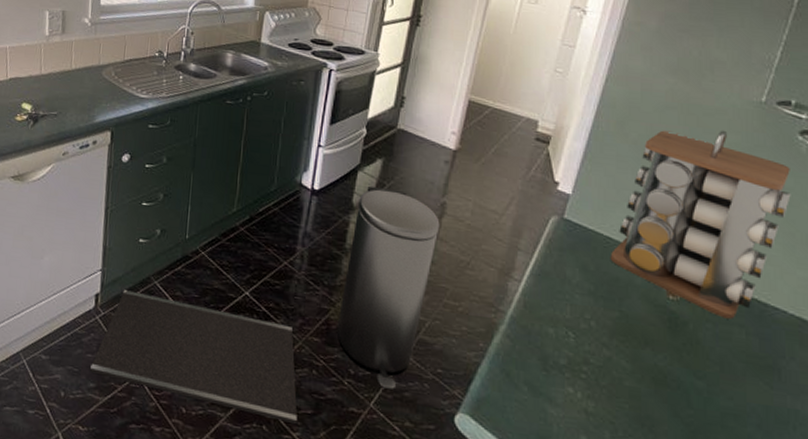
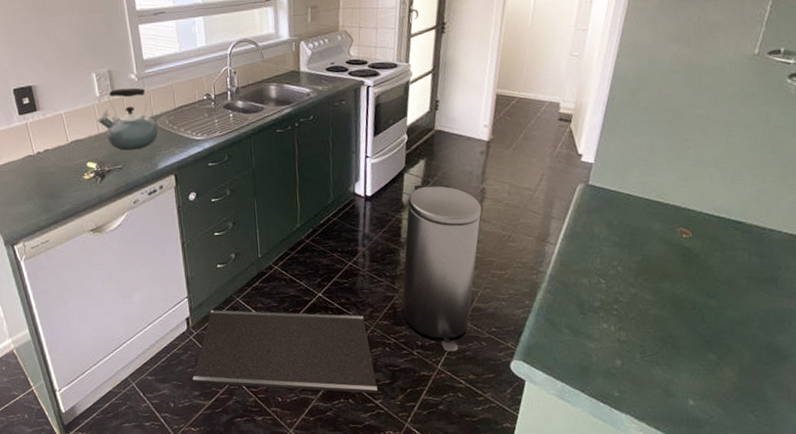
kettle: none [40,31,103,98] -> present [96,87,159,151]
spice rack: present [610,130,791,319] -> none [630,84,782,246]

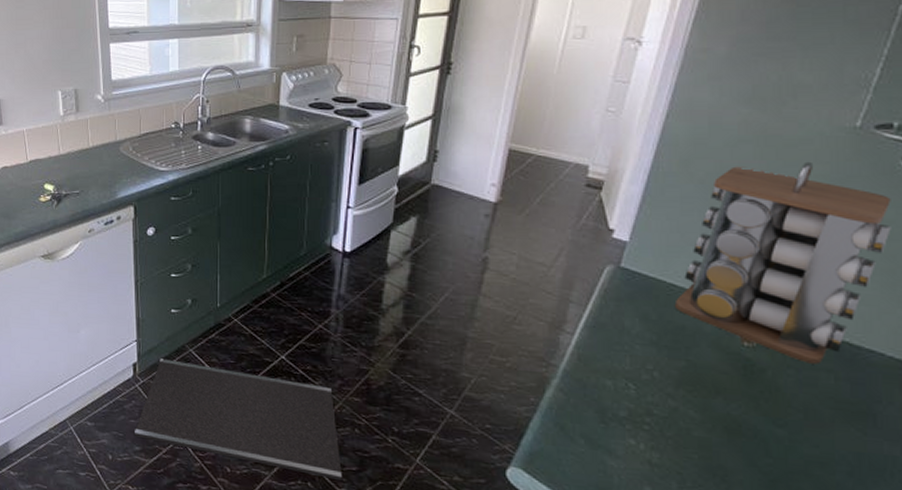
kettle: present [96,87,159,151] -> none [58,109,121,175]
pedal bin: present [402,184,482,353] -> none [377,244,482,447]
spice rack: none [630,84,782,246] -> present [674,161,891,364]

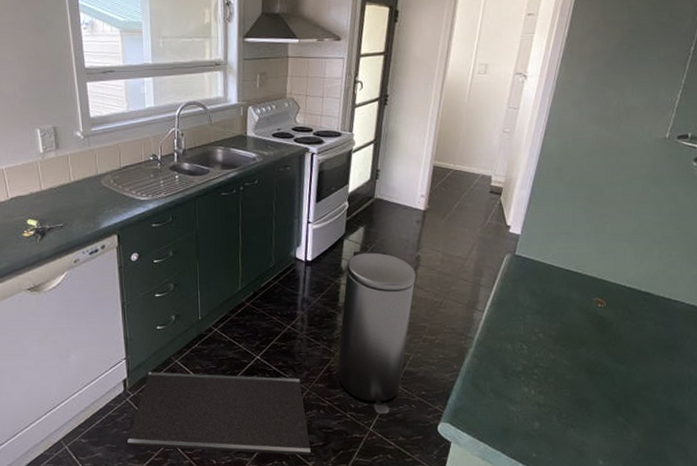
pedal bin: none [377,244,482,447] -> present [337,250,416,415]
spice rack: present [674,161,891,364] -> none [552,165,688,315]

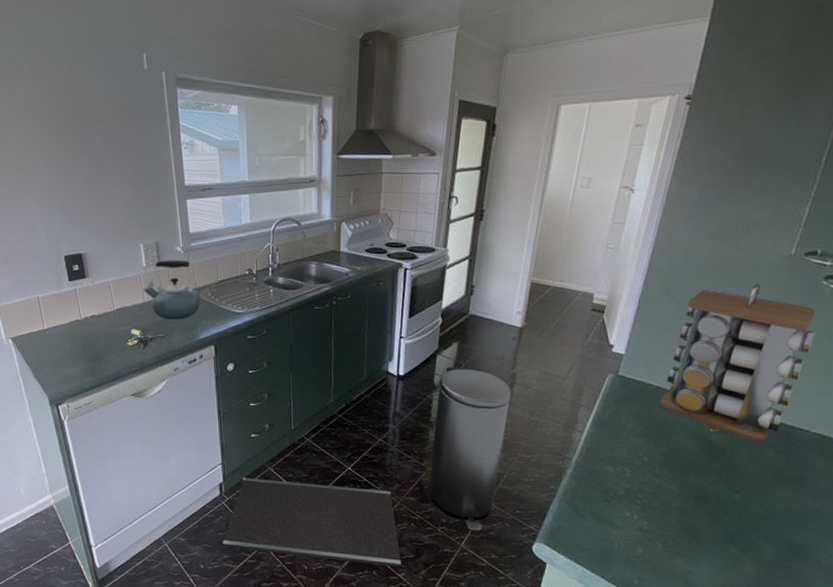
kettle: none [39,145,103,209] -> present [142,260,201,320]
spice rack: none [552,165,688,315] -> present [659,283,815,442]

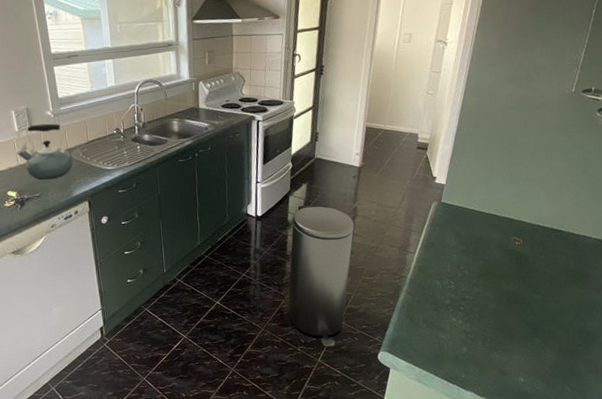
door mat: present [223,478,401,568] -> none [106,319,268,386]
spice rack: present [659,283,815,442] -> none [474,117,593,250]

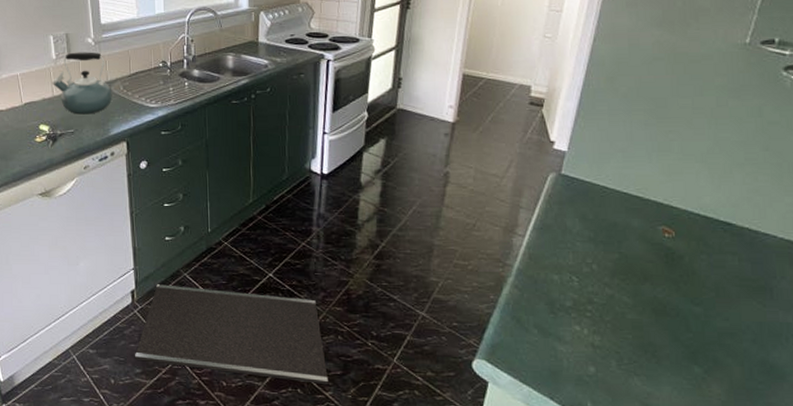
door mat: none [106,319,268,386] -> present [135,284,328,385]
pedal bin: present [288,204,354,348] -> none [356,164,445,346]

